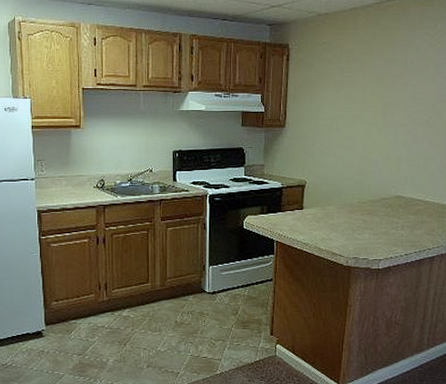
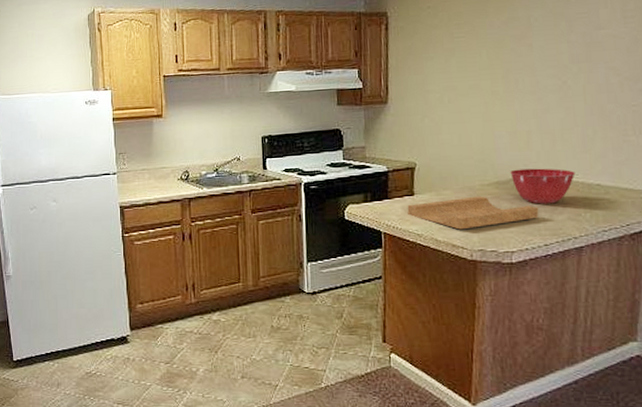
cutting board: none [297,212,403,240] -> present [407,196,539,230]
mixing bowl: none [382,190,433,220] -> present [510,168,576,204]

